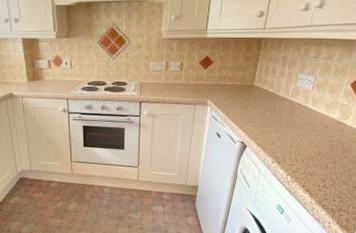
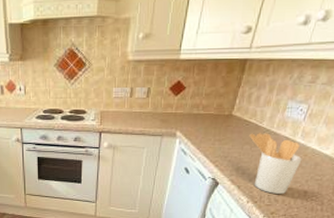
utensil holder: none [269,101,314,155] -> present [249,133,302,195]

